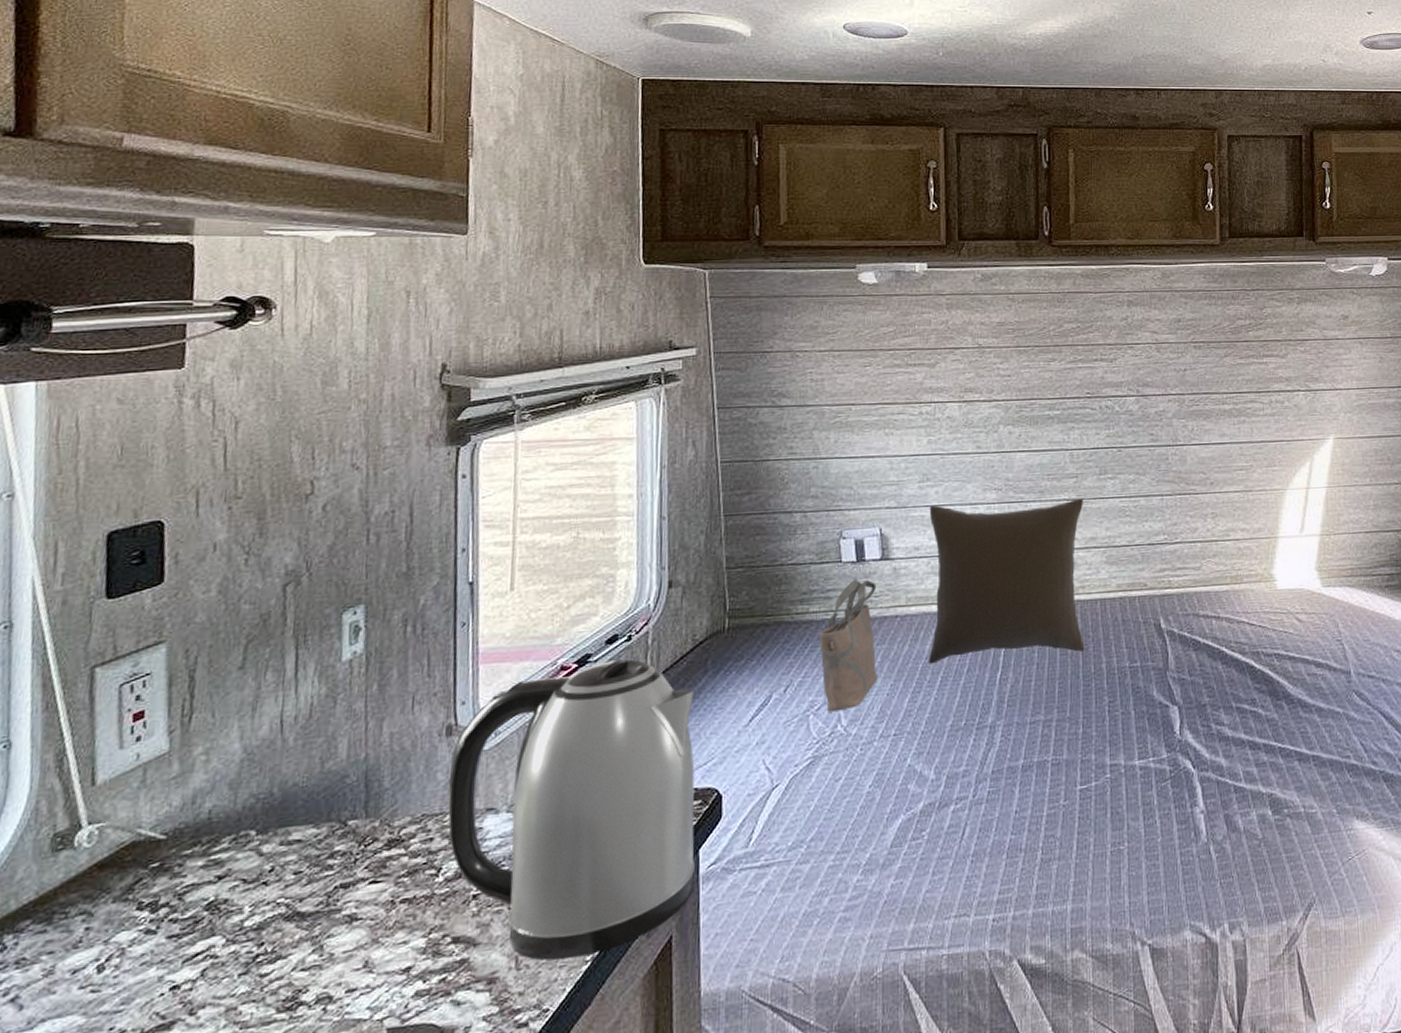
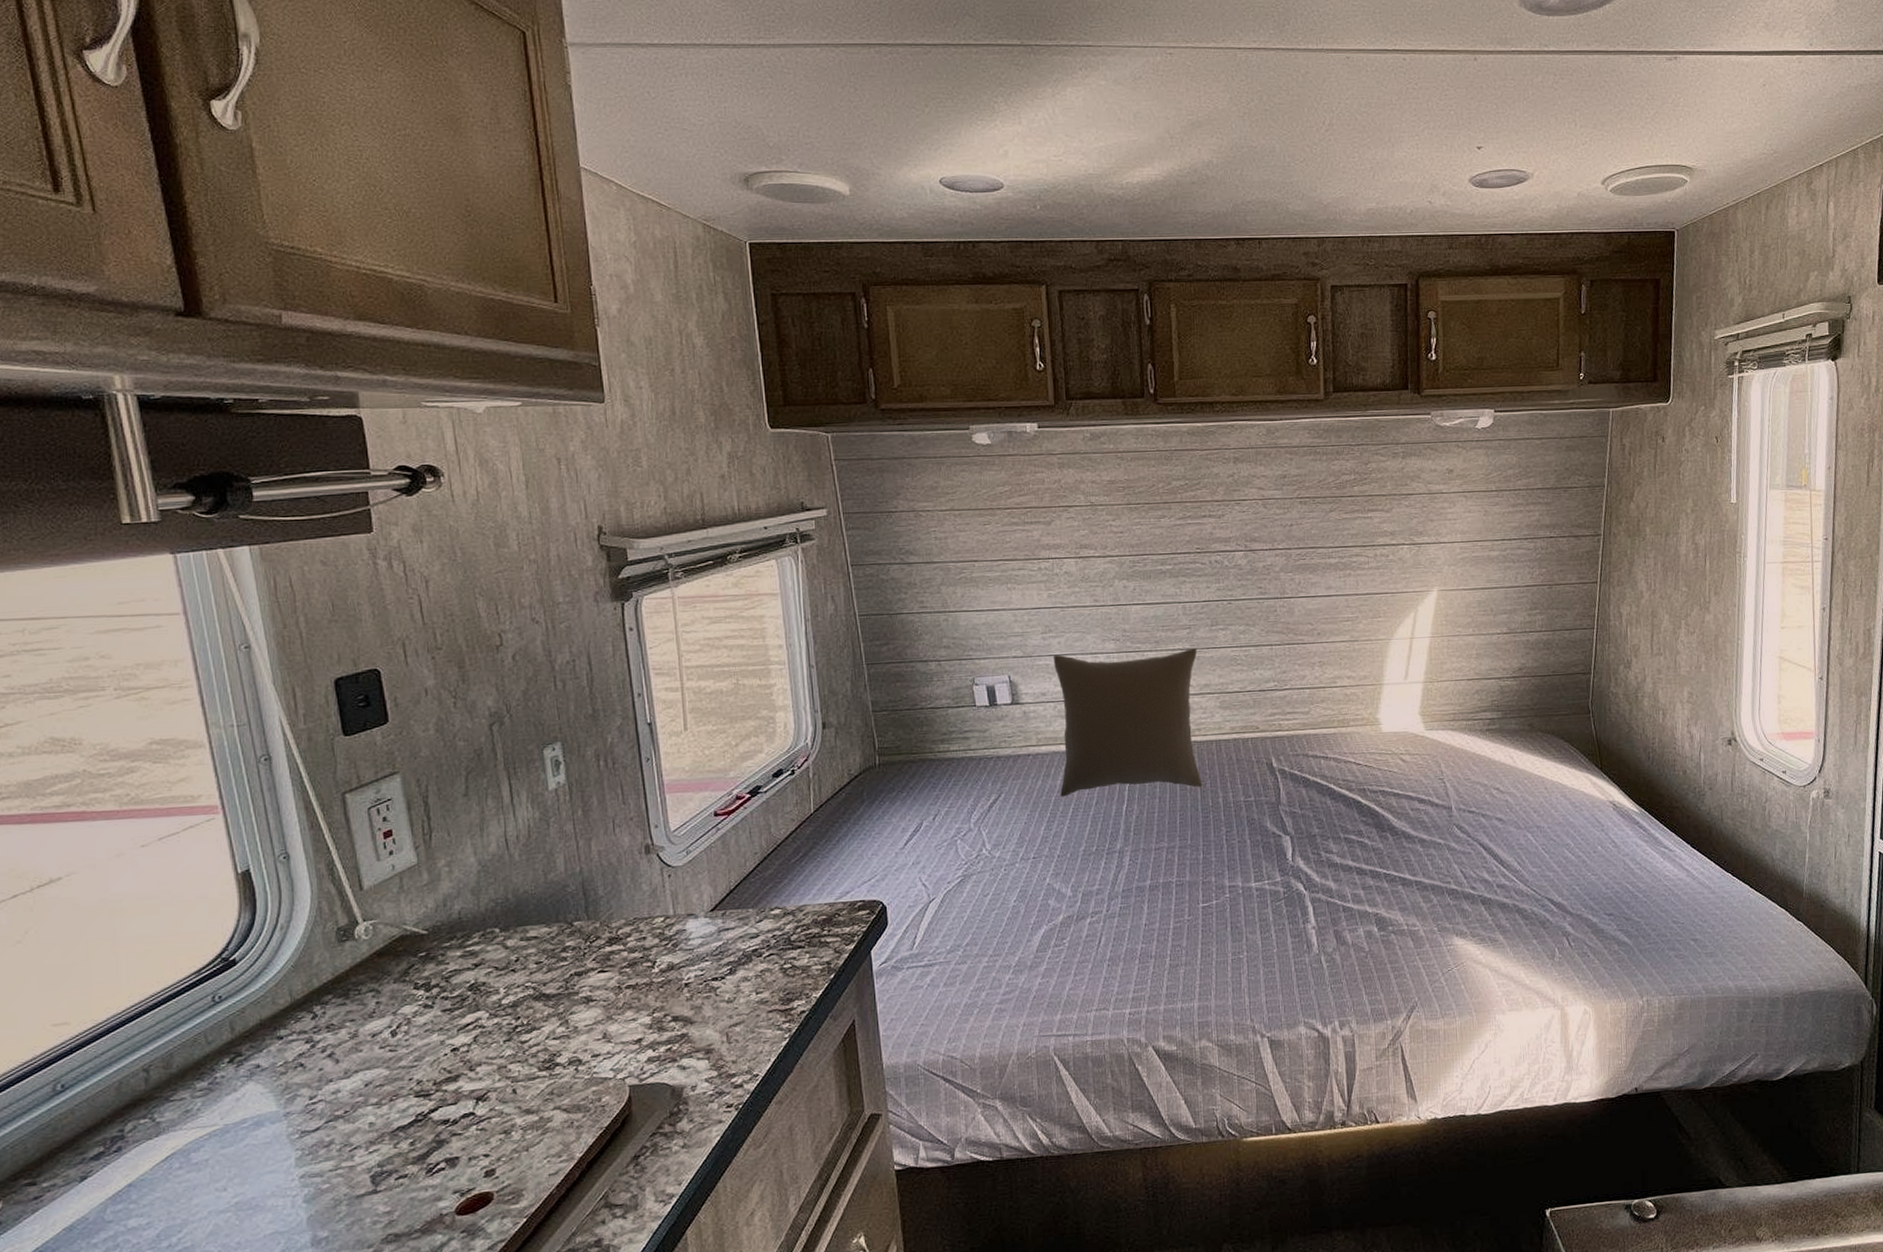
kettle: present [447,659,696,961] -> none [652,790,869,1037]
tote bag: present [820,578,879,712] -> none [961,721,1016,838]

